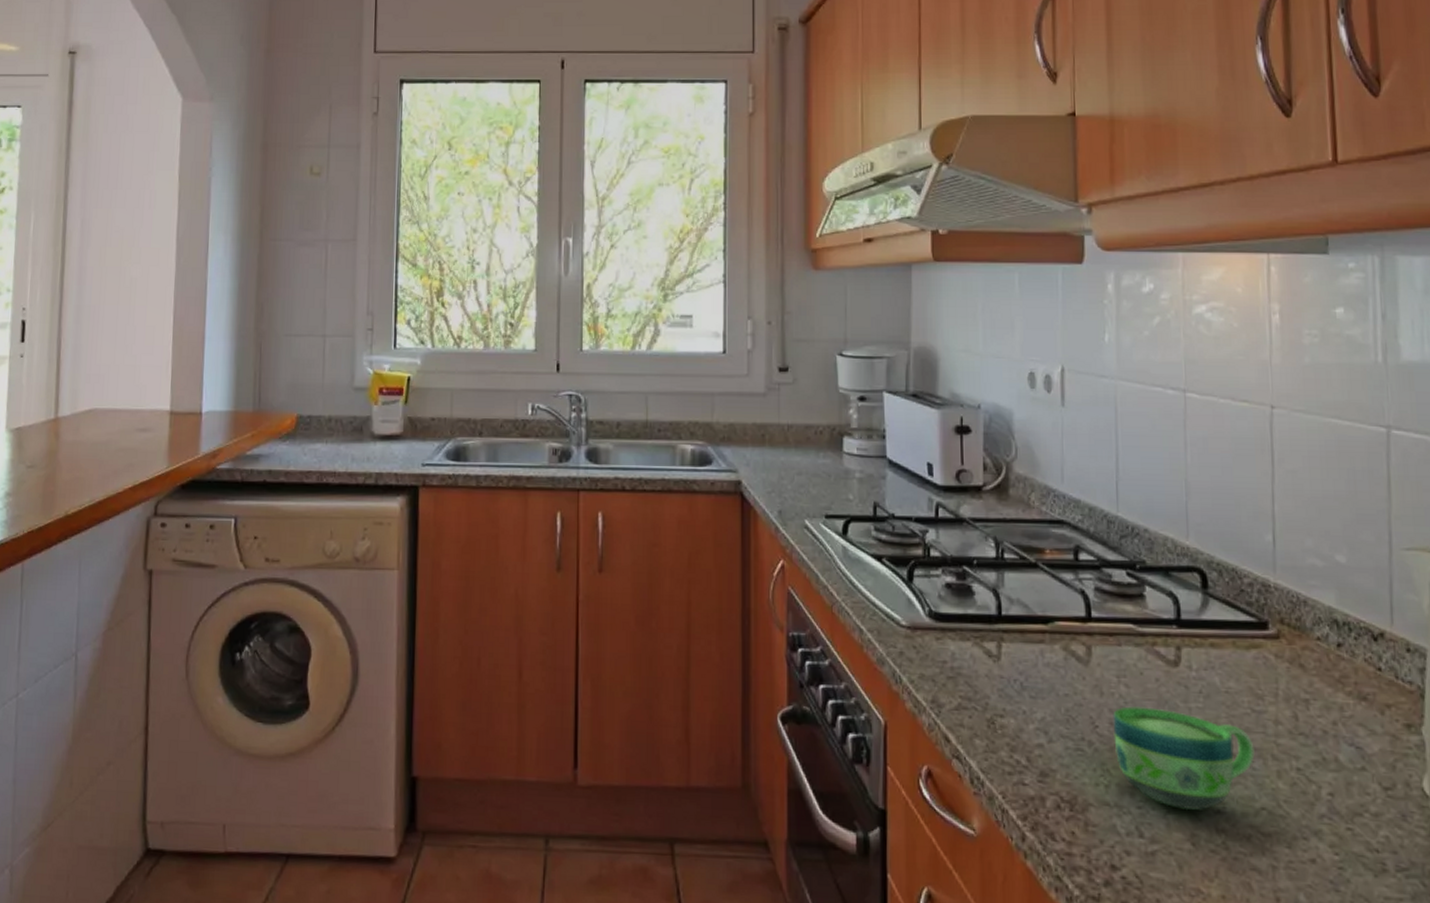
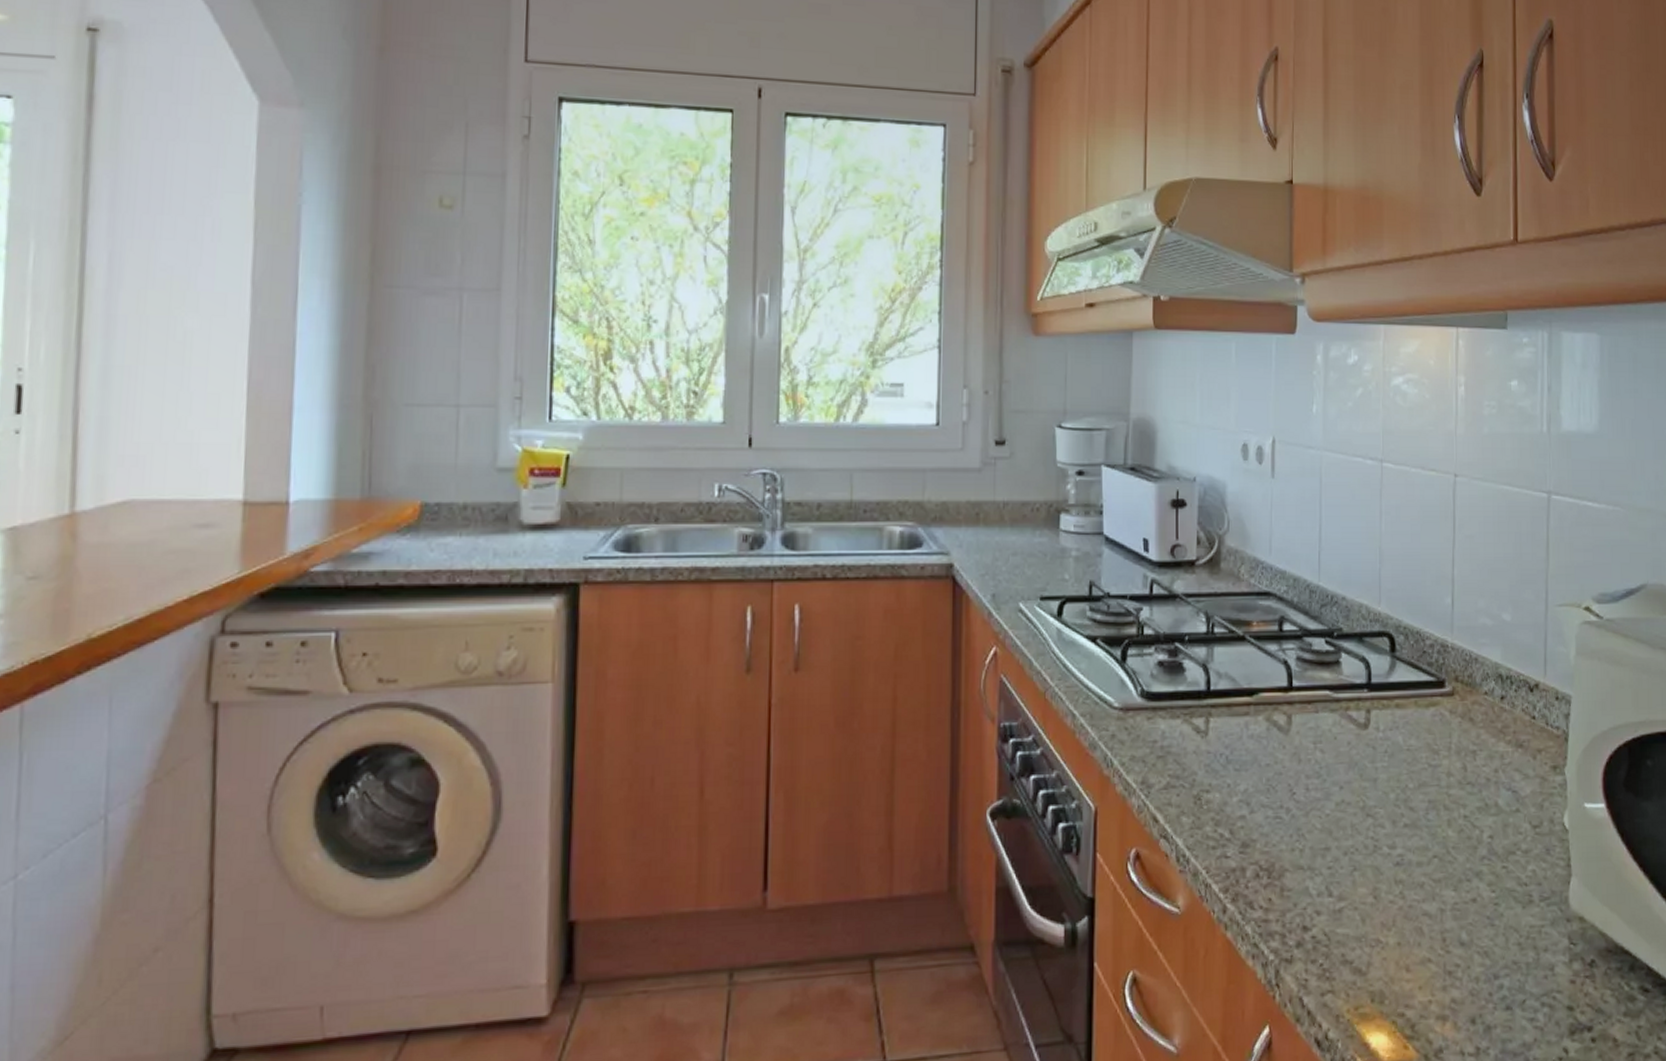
cup: present [1113,706,1255,811] -> none [1309,770,1430,866]

